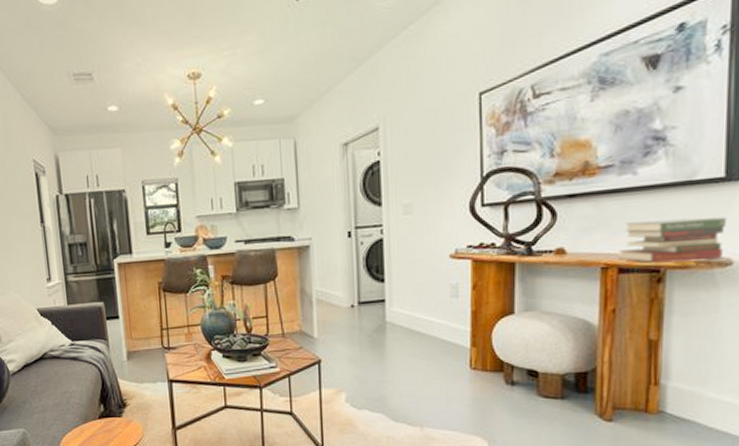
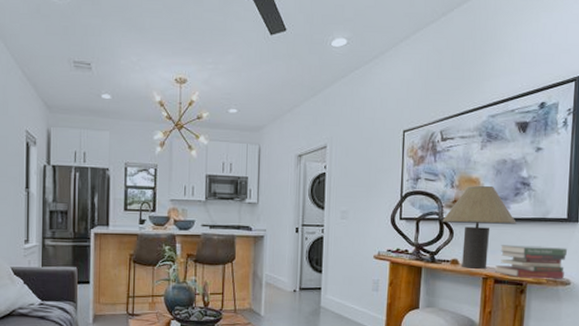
table lamp: none [540,148,647,258] -> present [442,186,516,269]

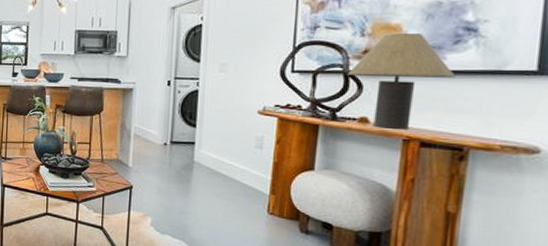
books: present [495,245,567,280] -> none [422,102,536,146]

